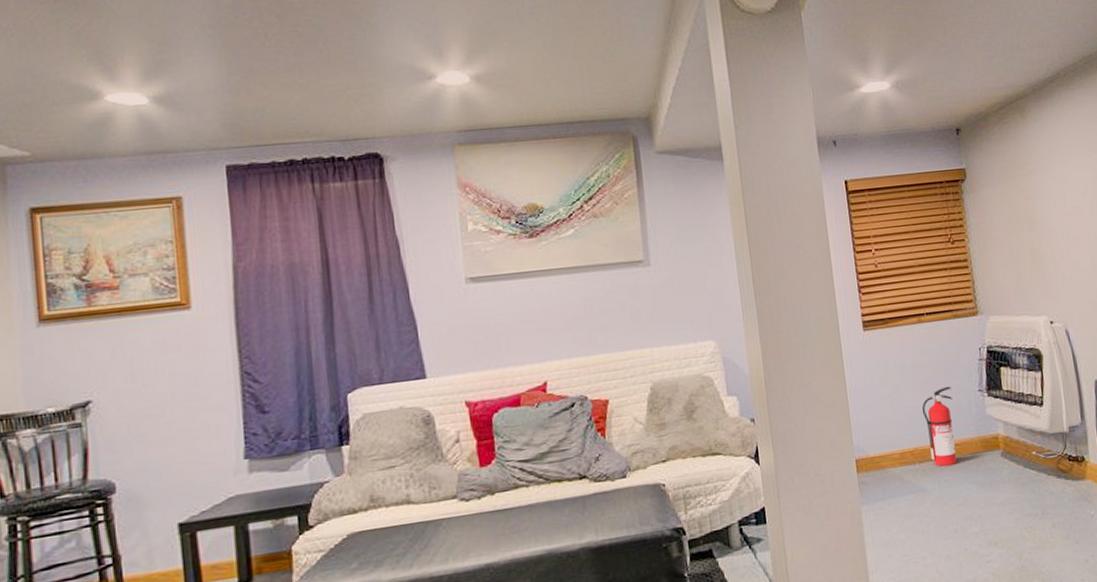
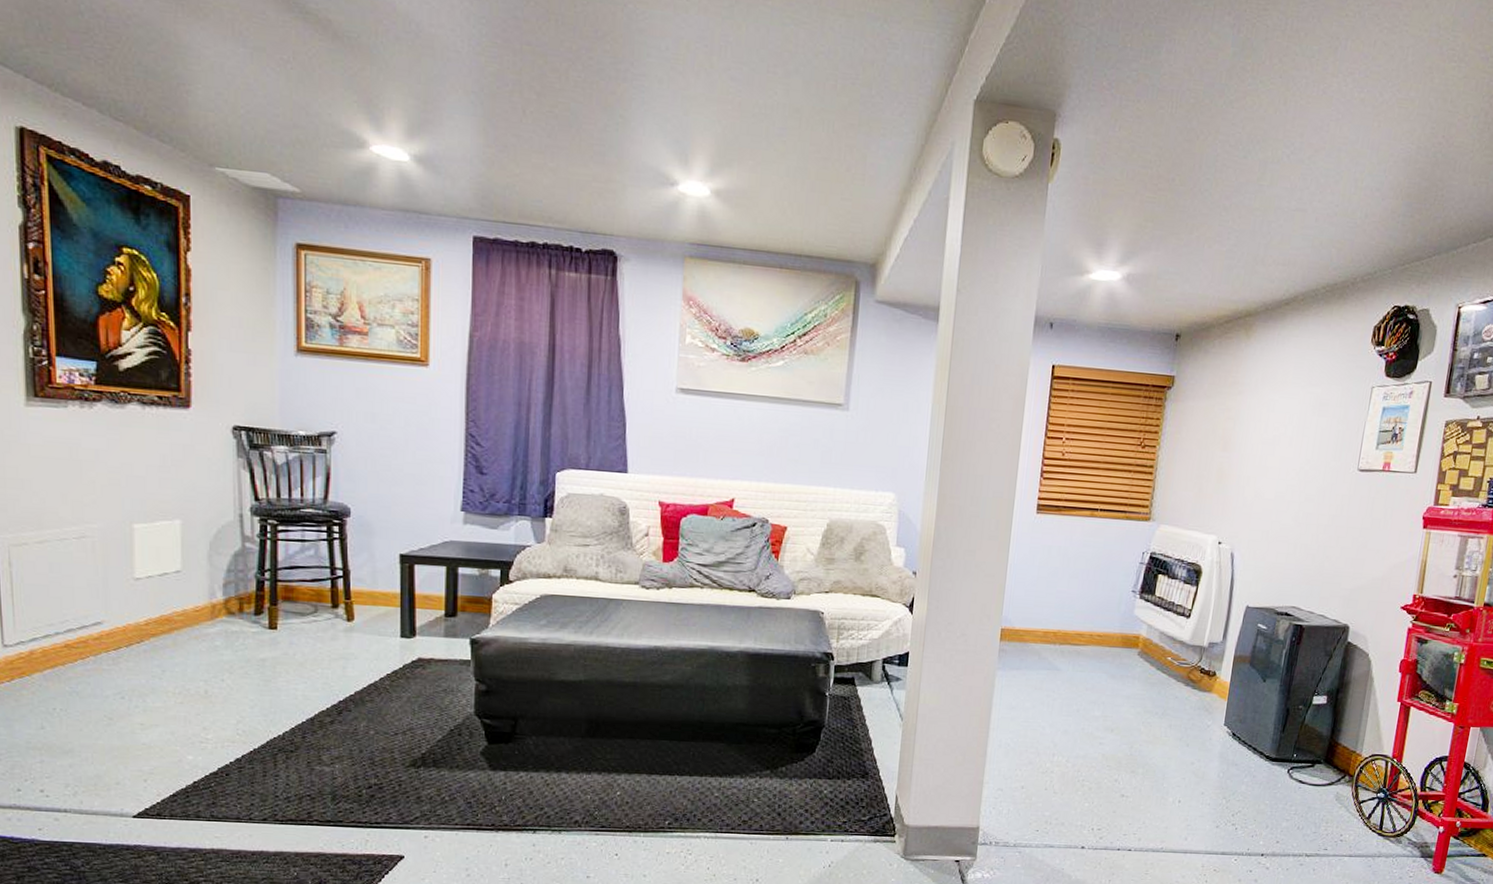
fire extinguisher: present [921,386,958,467] -> none [1072,581,1107,654]

